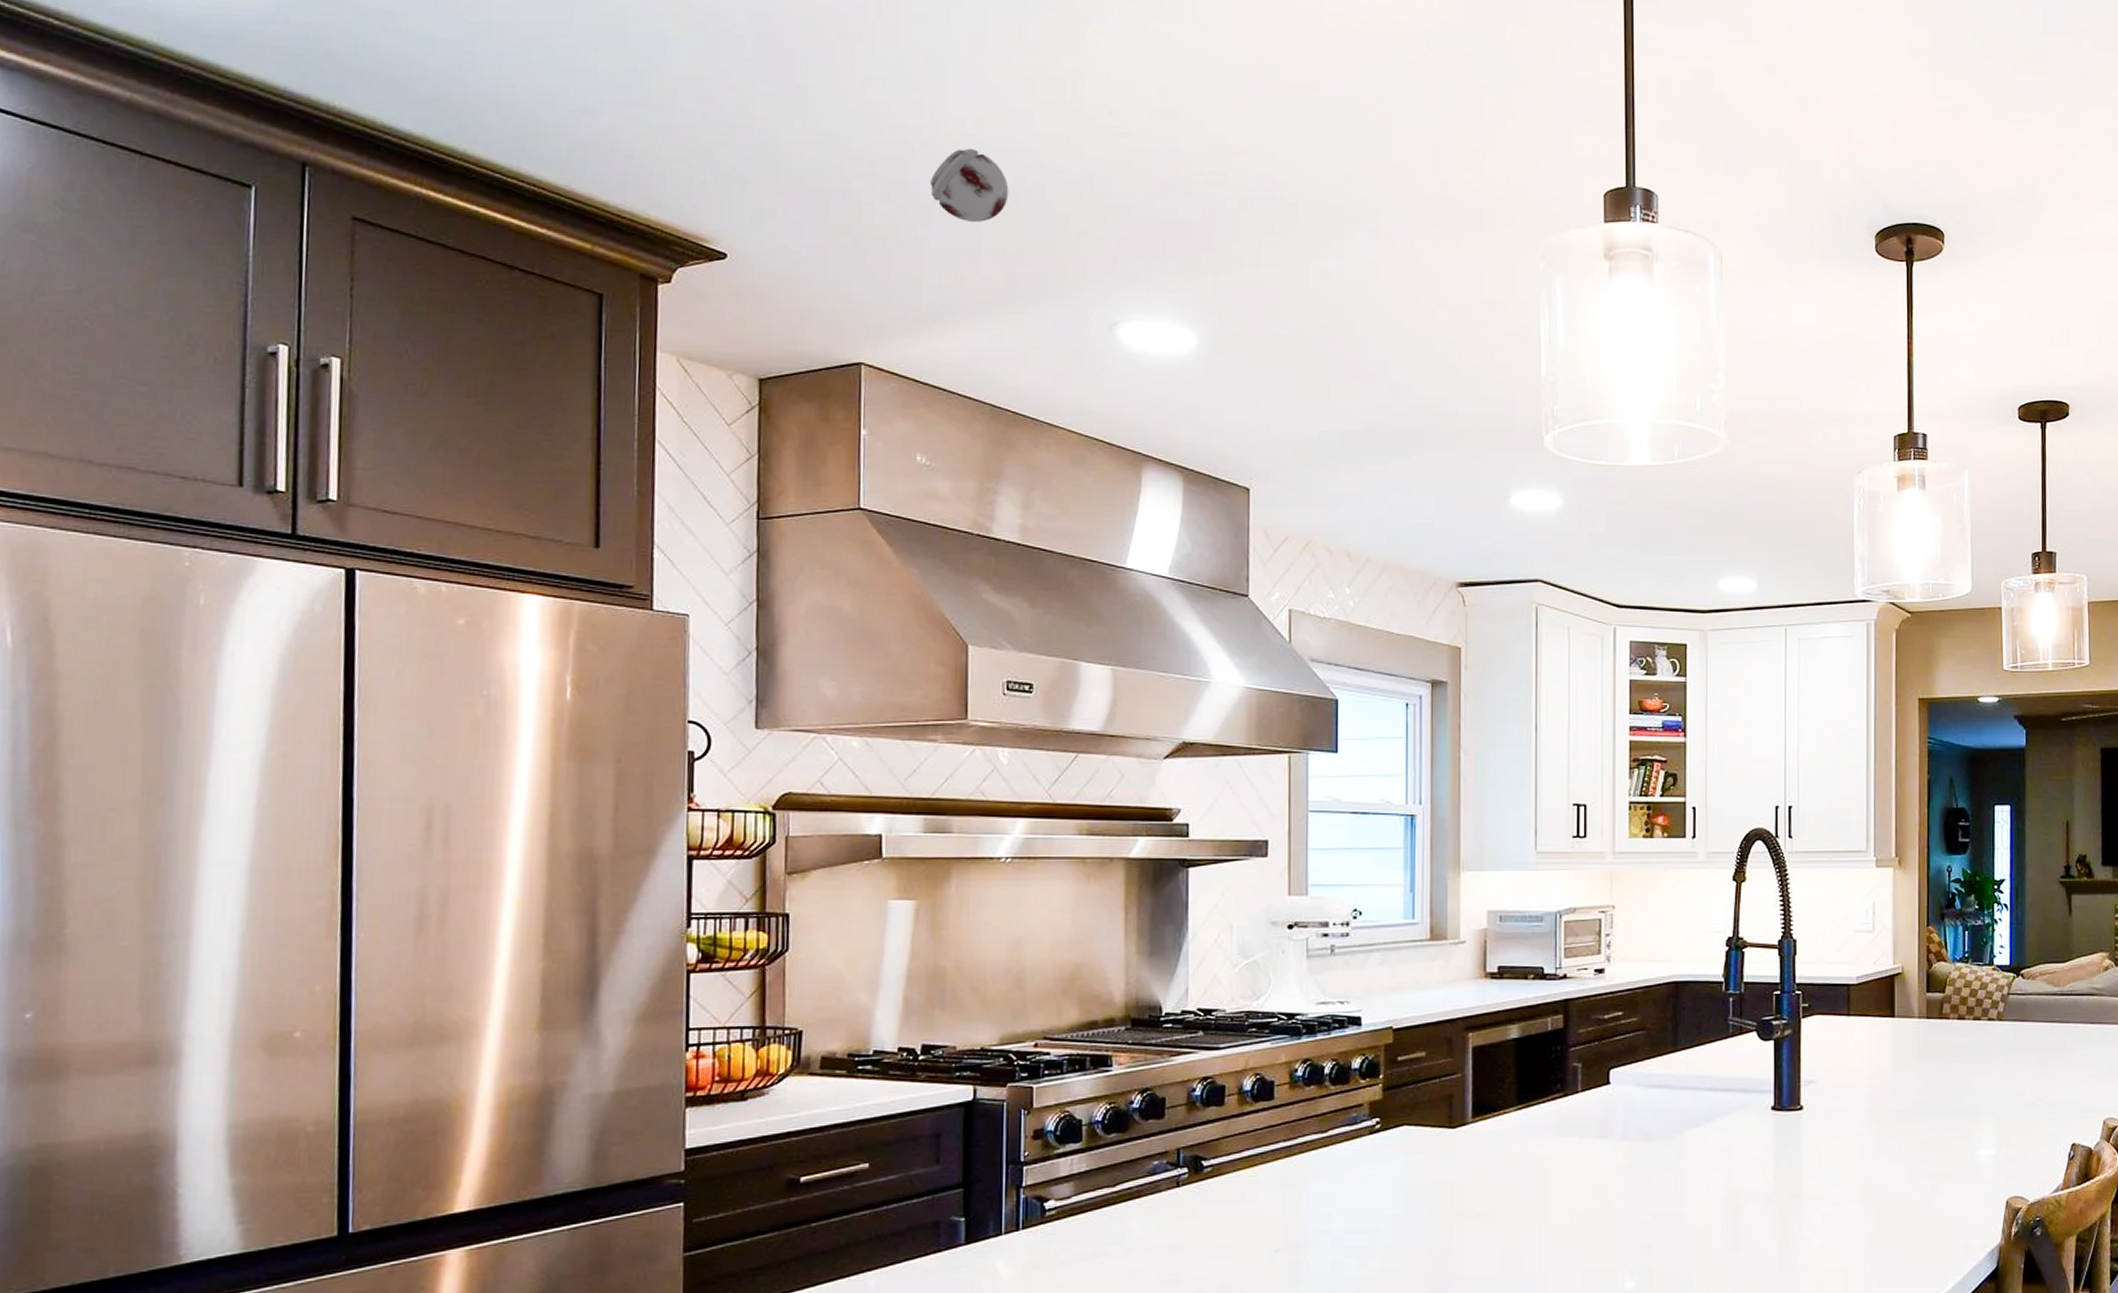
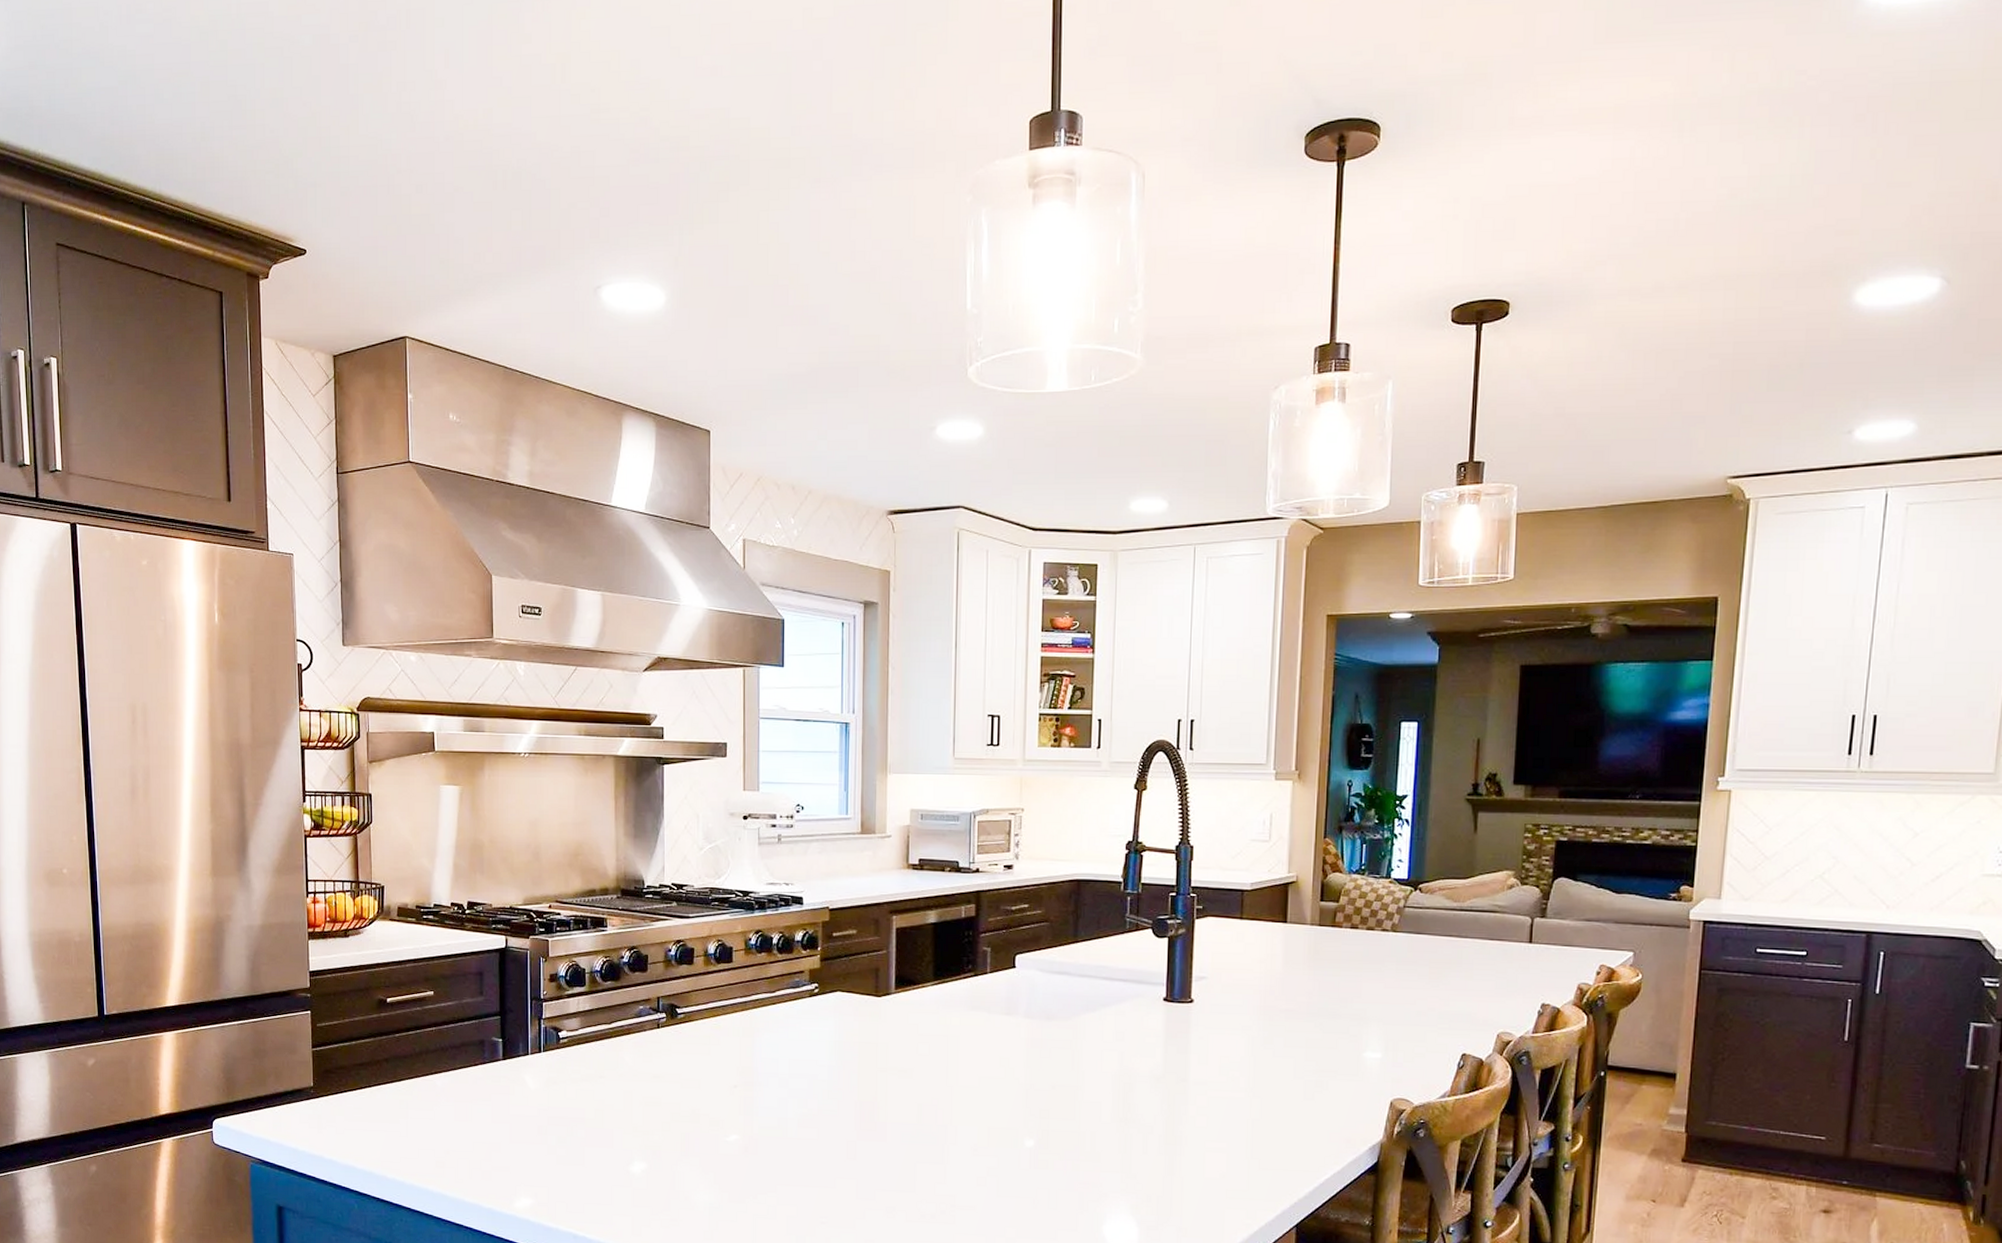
smoke detector: present [930,148,1009,223] -> none [453,137,513,205]

